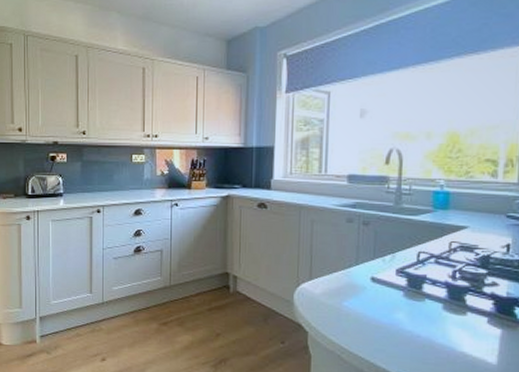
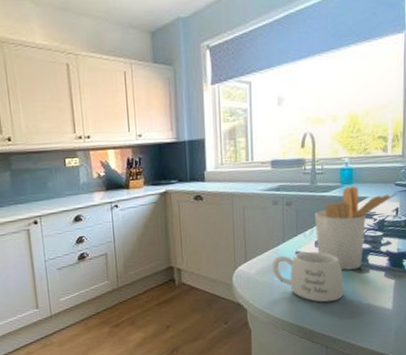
mug: none [341,278,431,342] -> present [272,251,343,302]
utensil holder: none [397,212,509,310] -> present [314,186,397,270]

